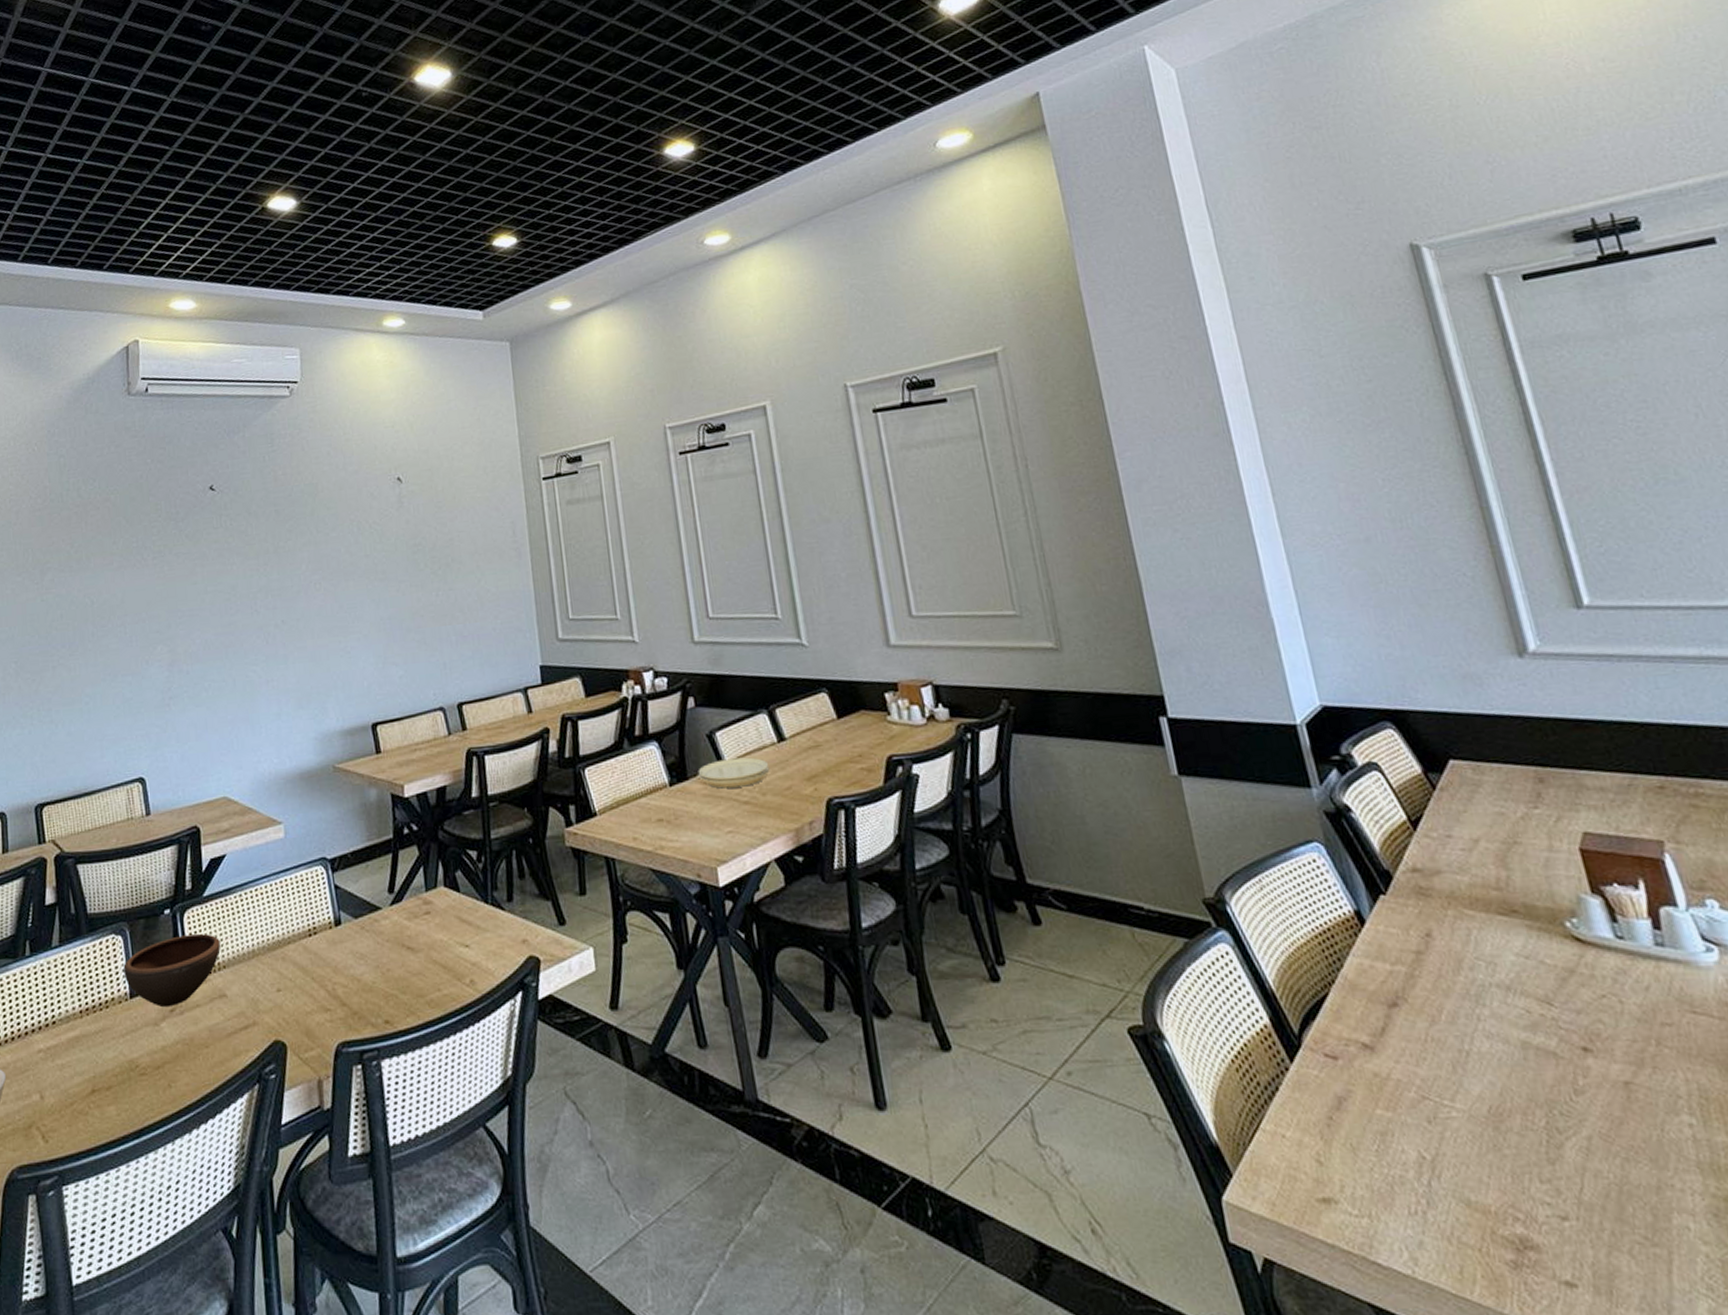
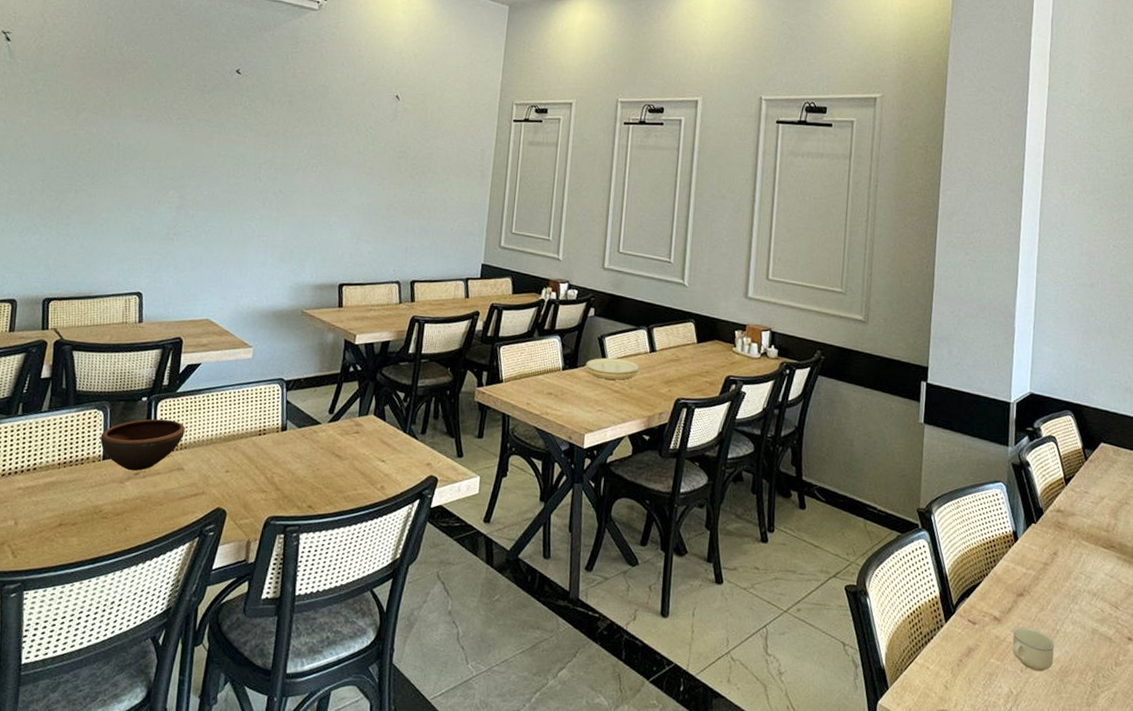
cup: none [1397,1053,1476,1120] -> present [1012,626,1055,672]

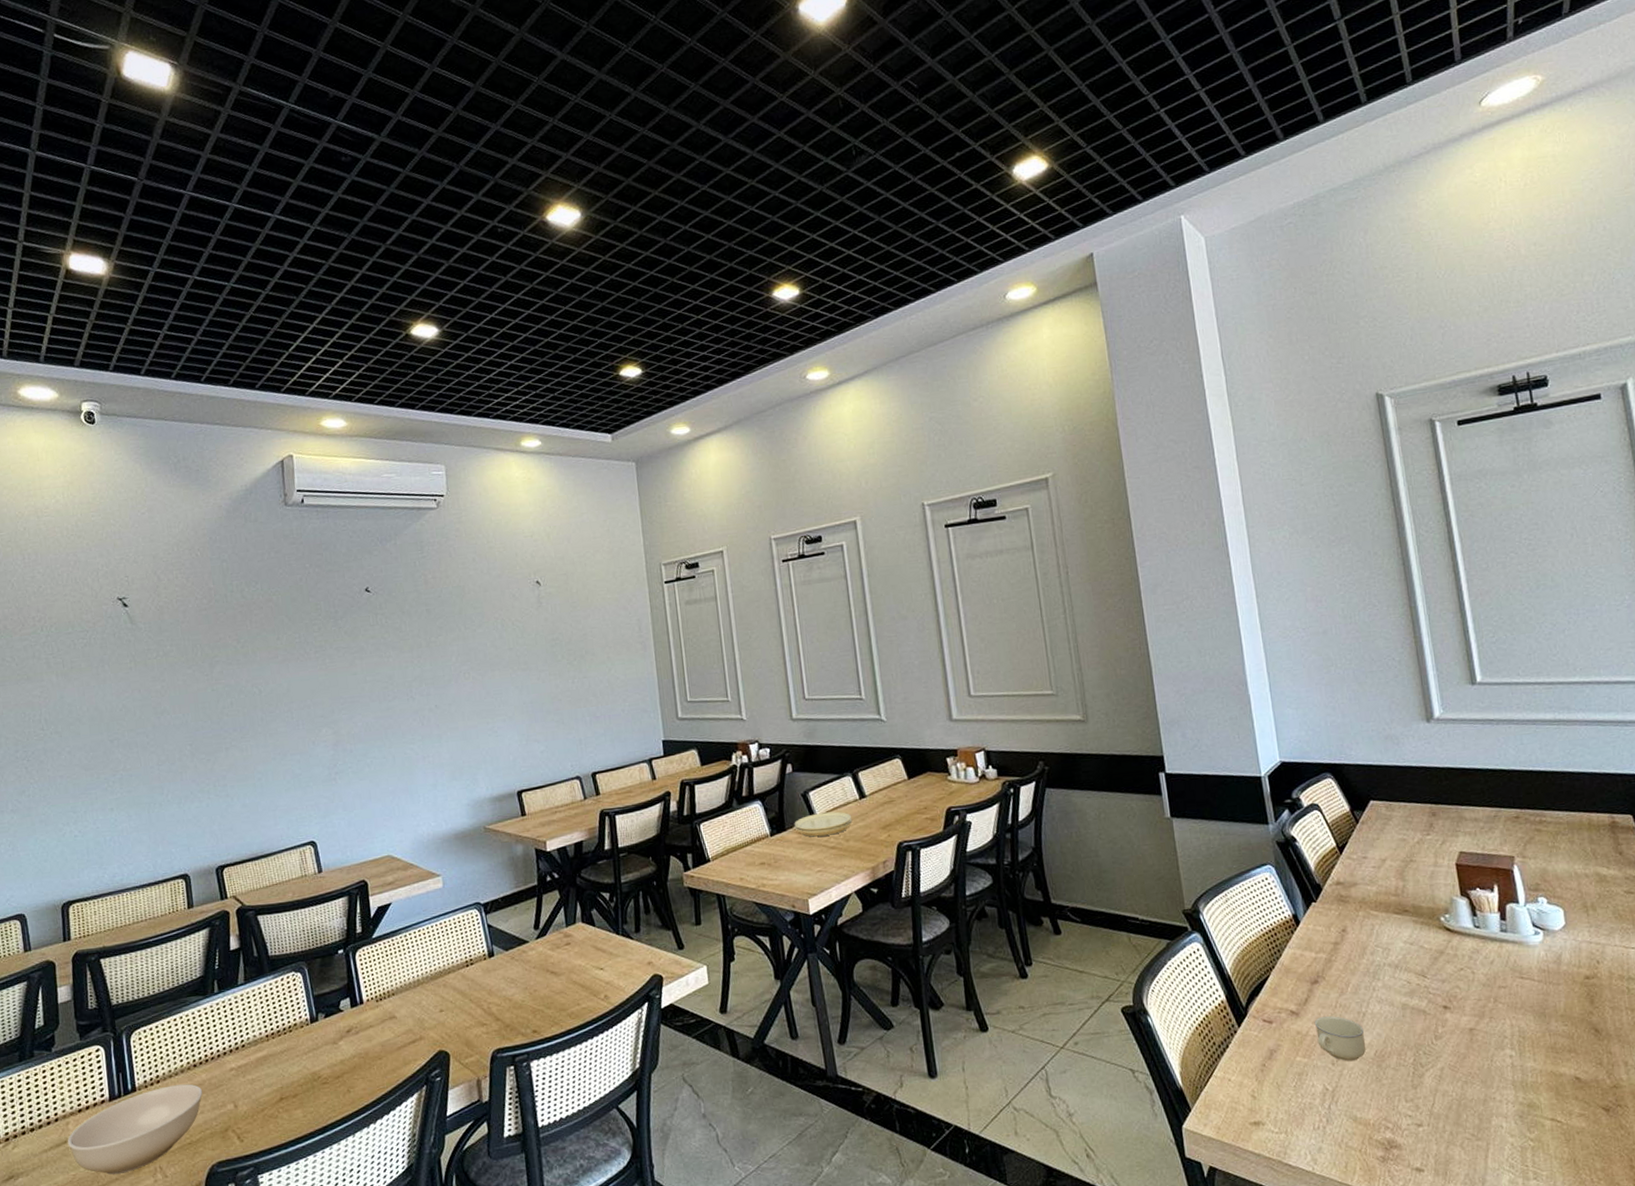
bowl: present [100,419,185,471] -> none [303,968,389,1029]

